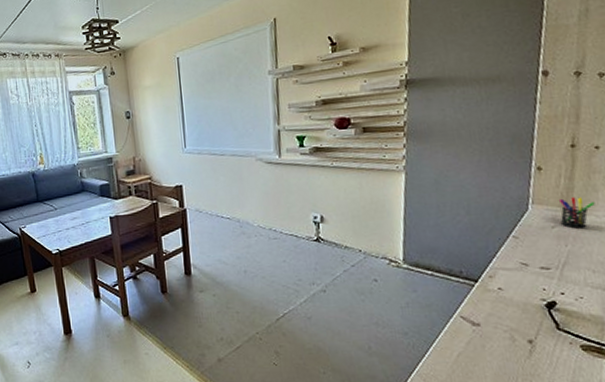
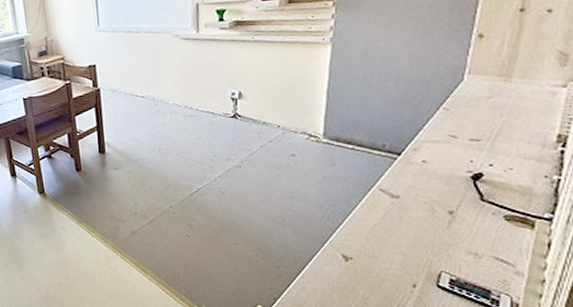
pen holder: present [558,197,595,229] -> none [497,65,539,99]

